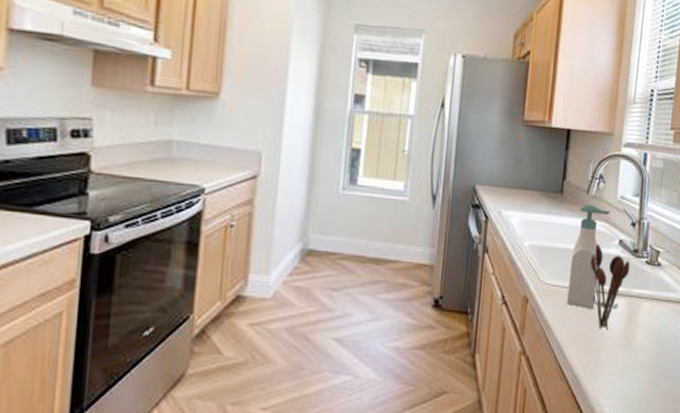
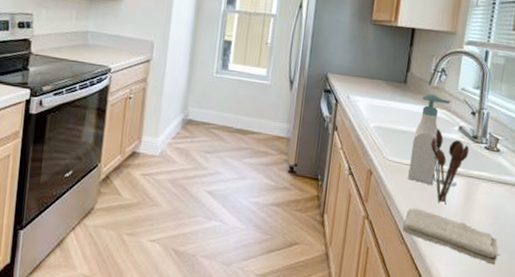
washcloth: none [562,337,665,393] -> present [402,208,501,265]

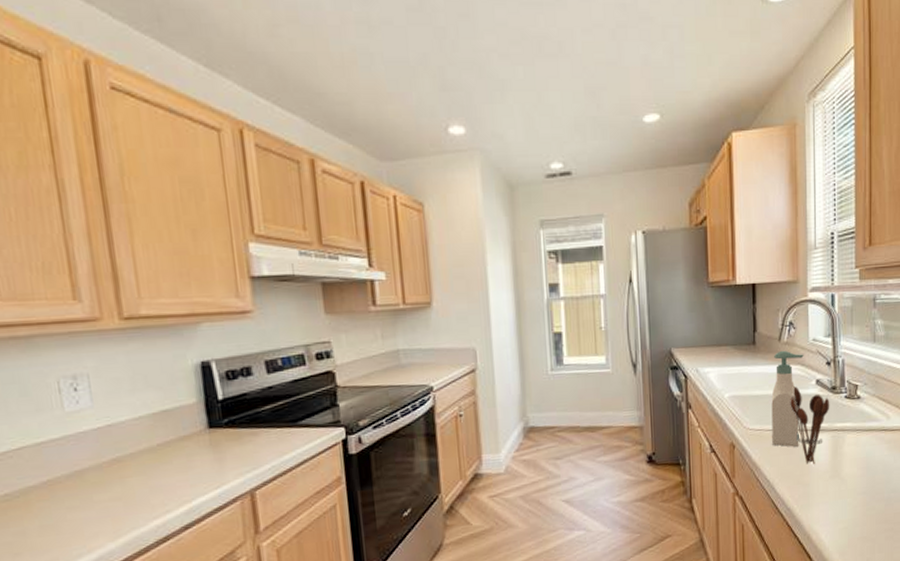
washcloth: present [402,208,501,265] -> none [774,474,877,516]

